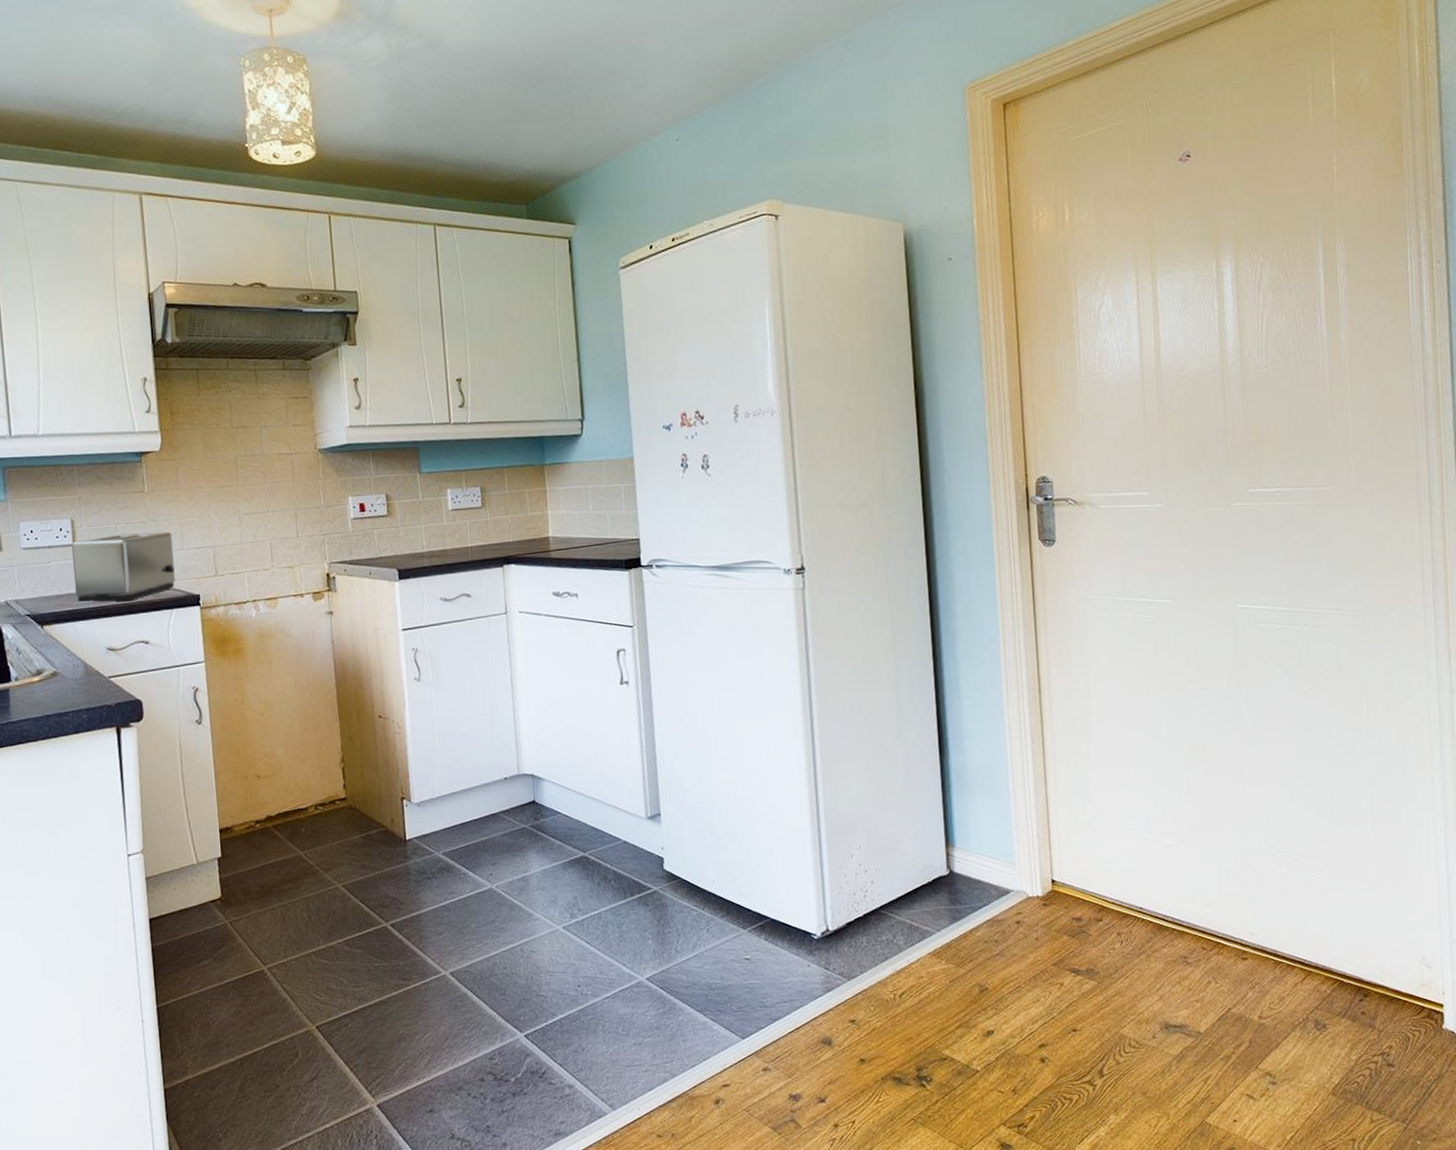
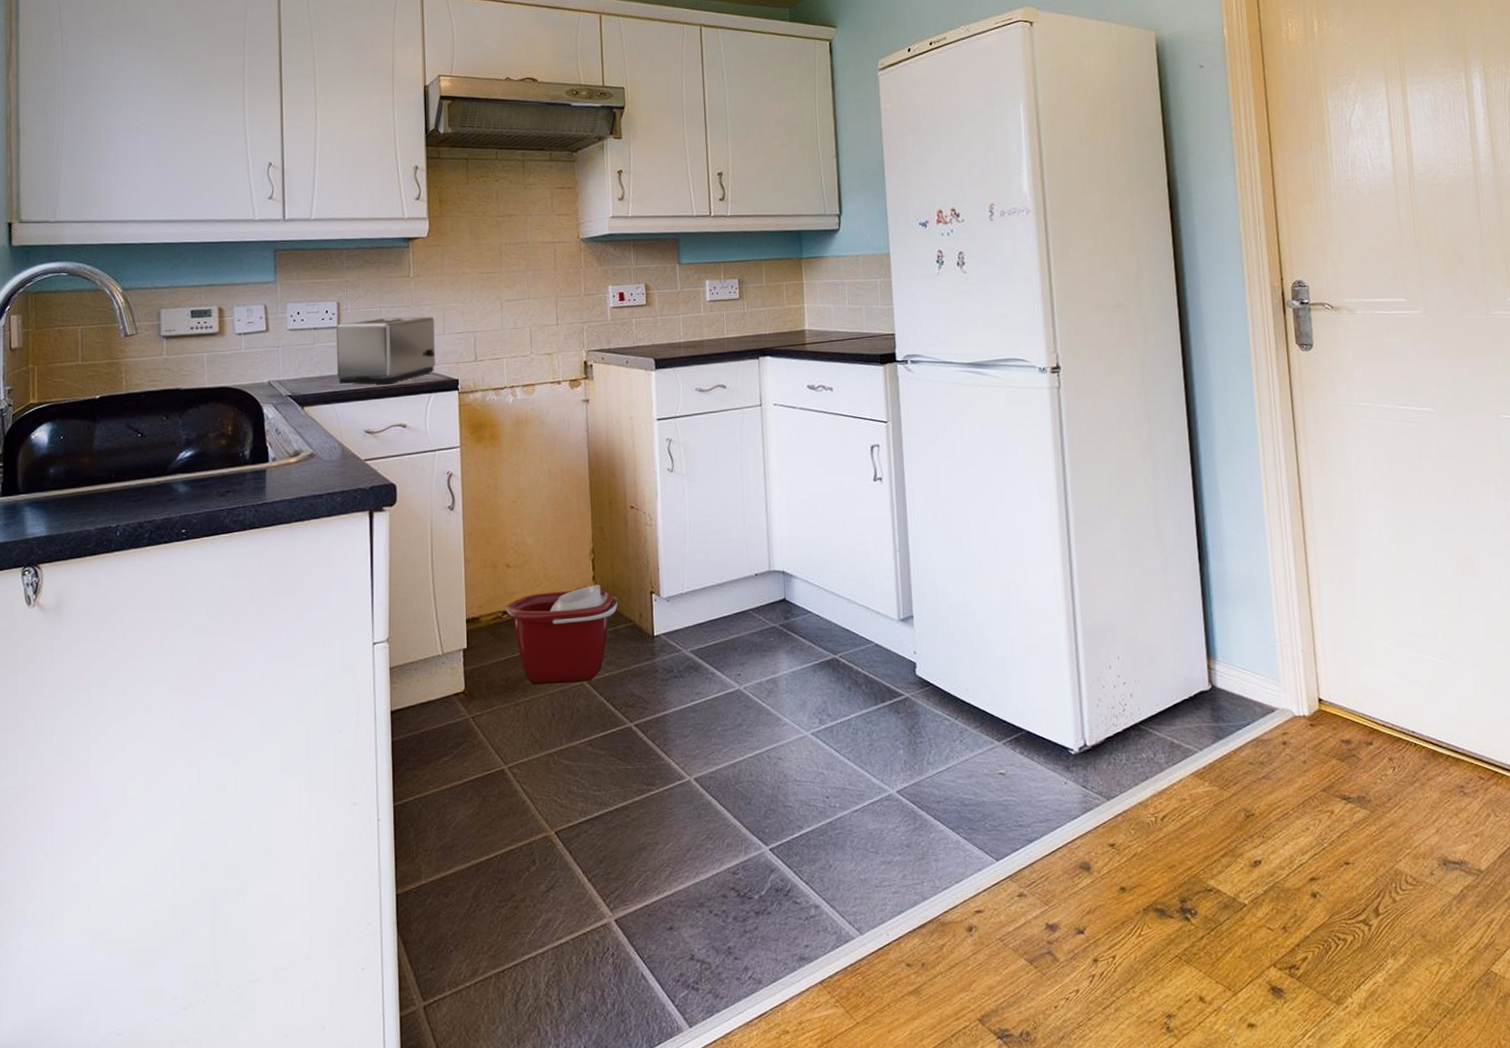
bucket: none [258,792,369,890] -> present [506,585,618,685]

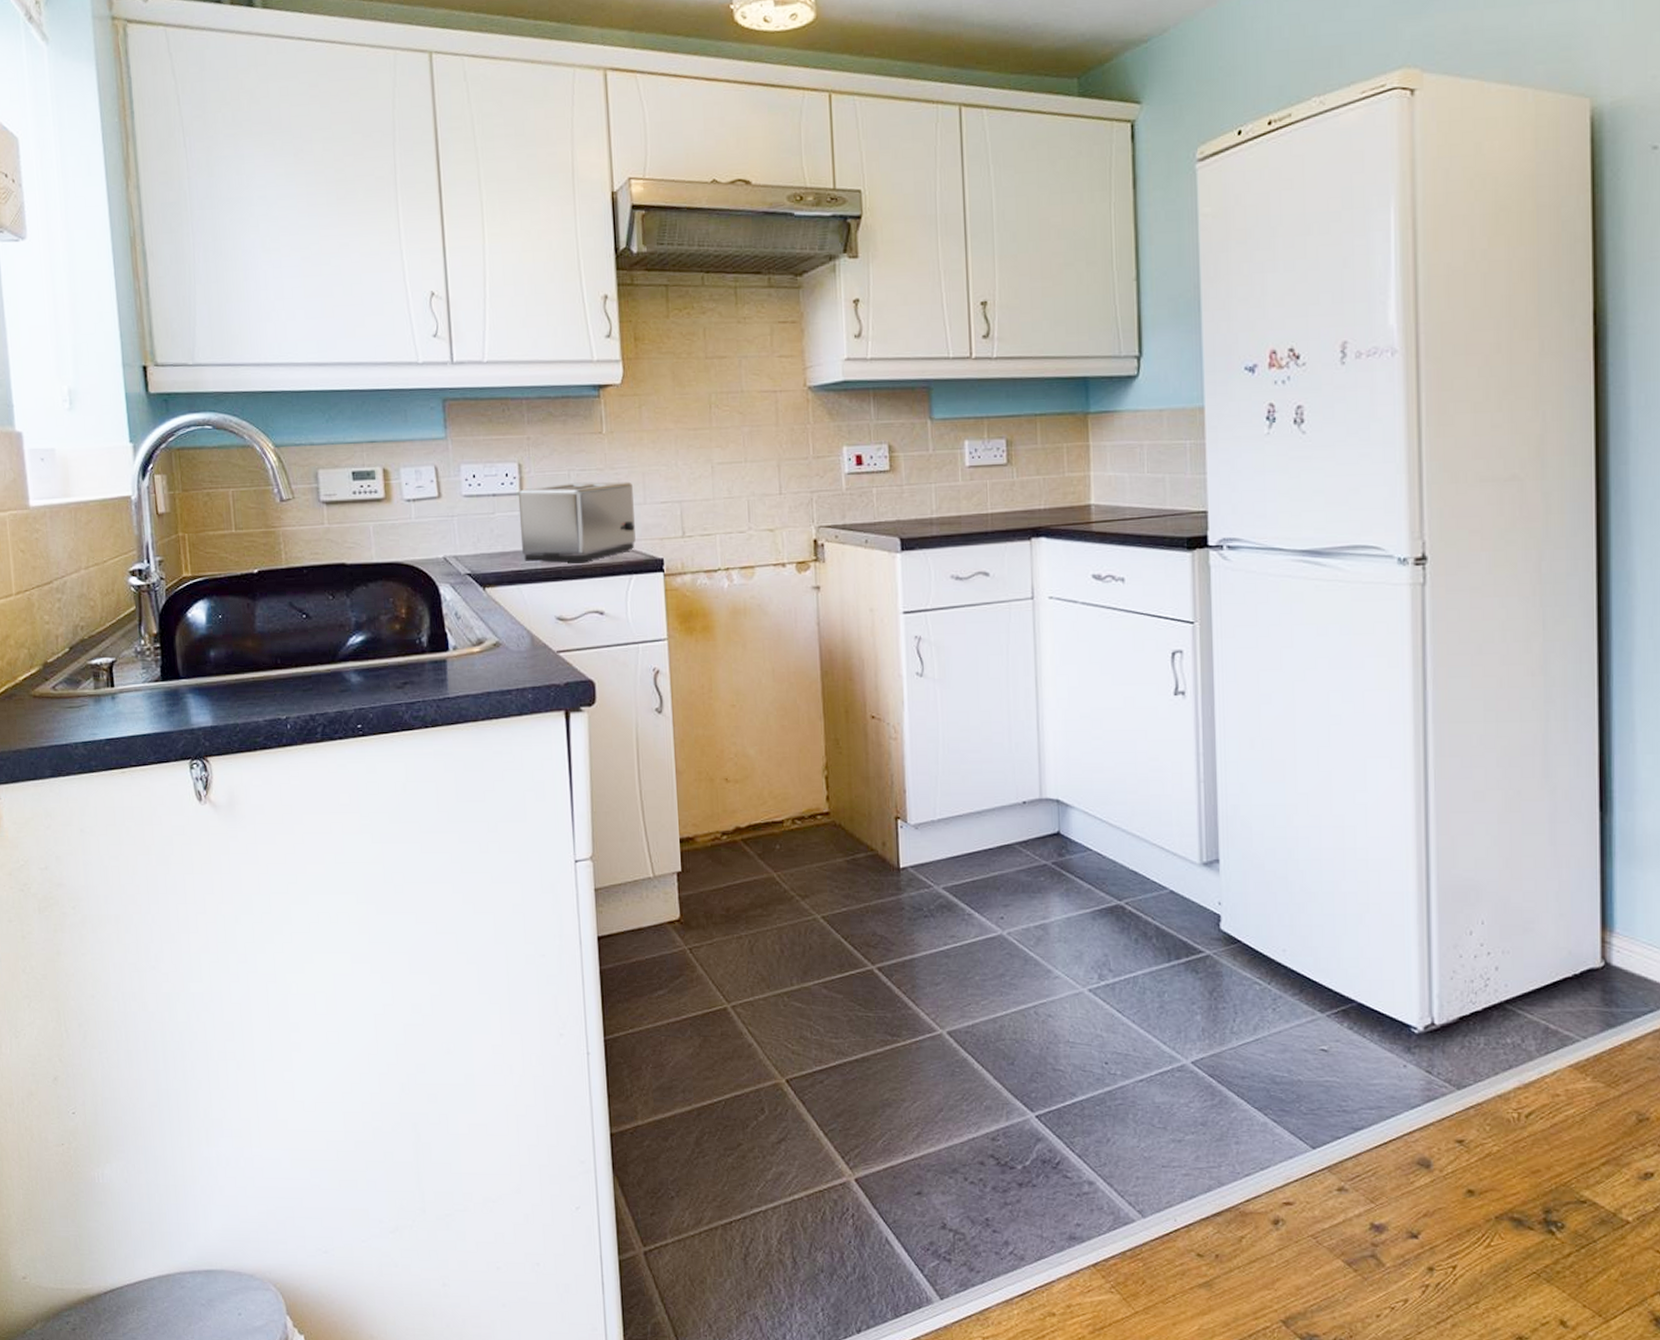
bucket: present [506,585,618,685] -> none [725,806,856,916]

